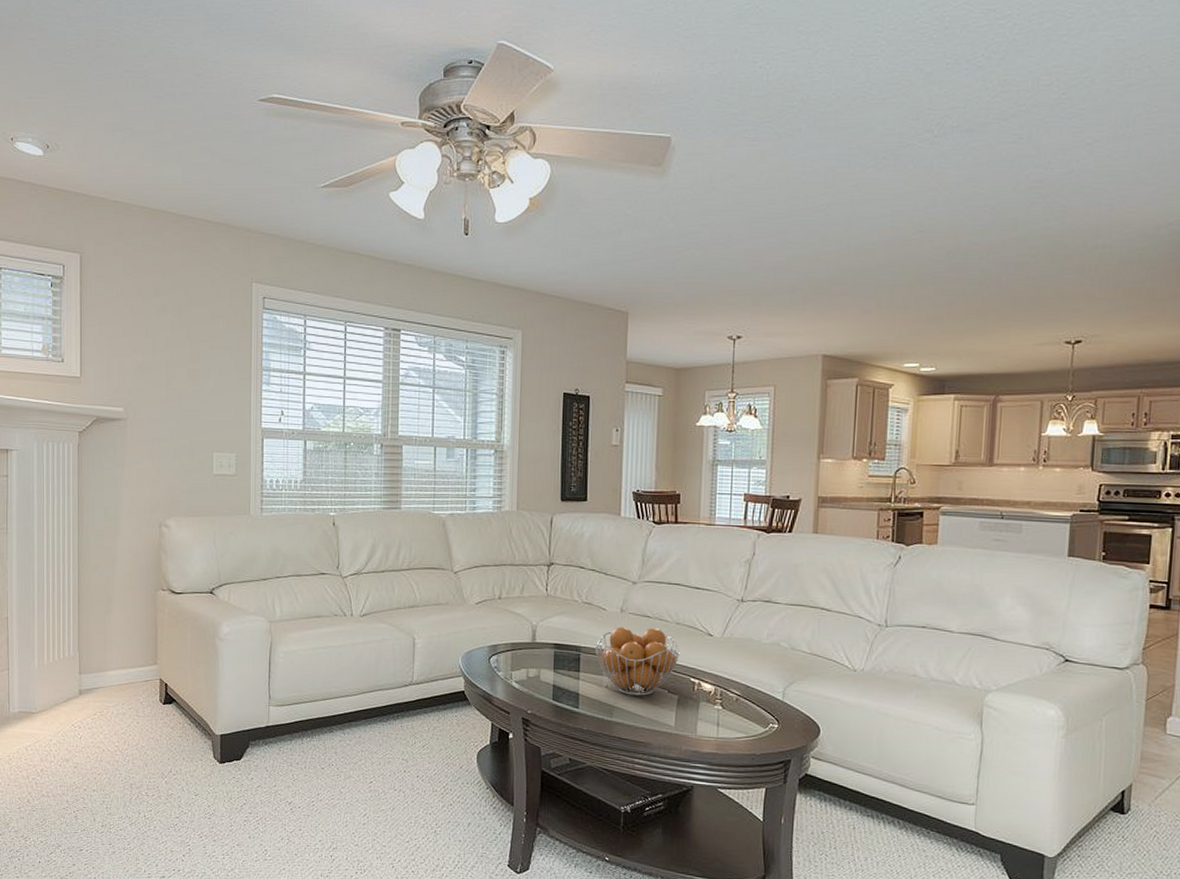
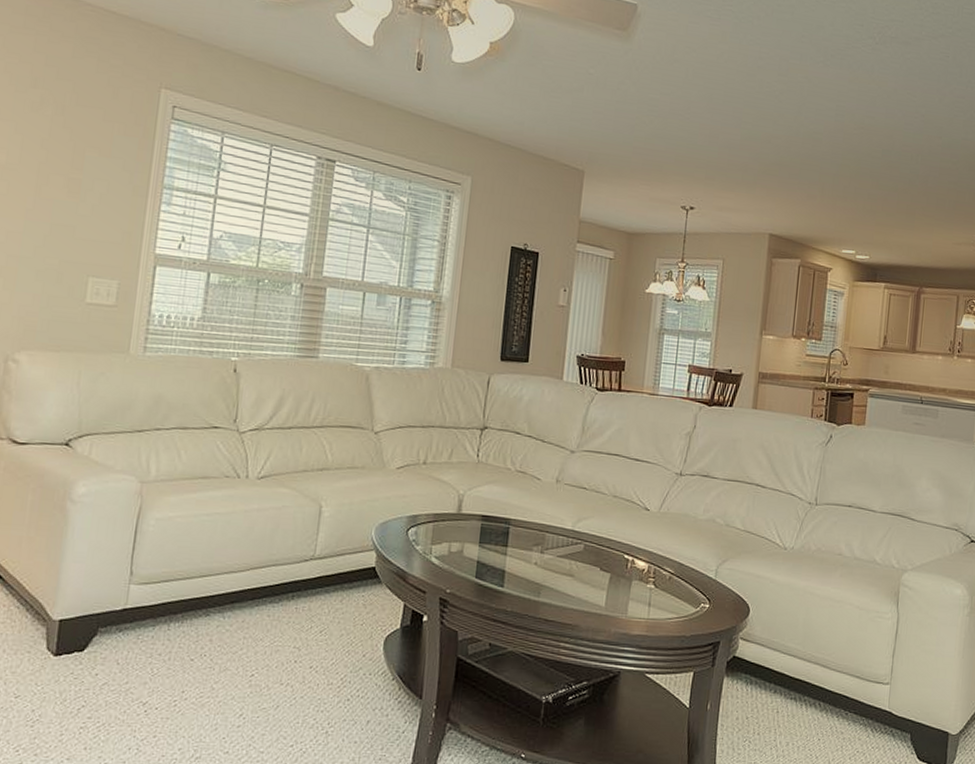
fruit basket: present [594,626,680,696] -> none [525,498,615,574]

